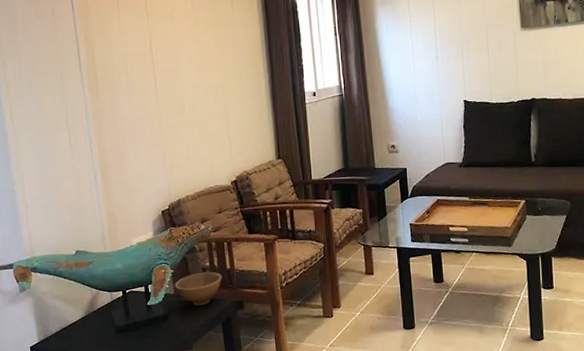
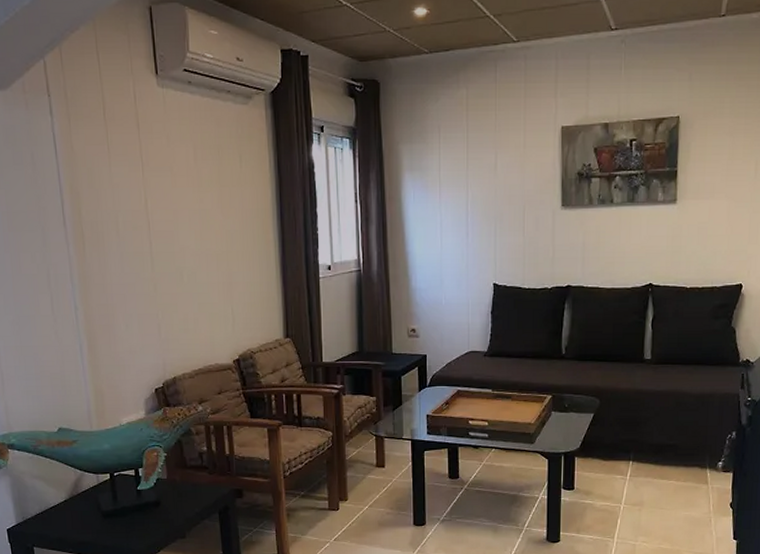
bowl: present [174,271,222,306] -> none [167,456,220,493]

